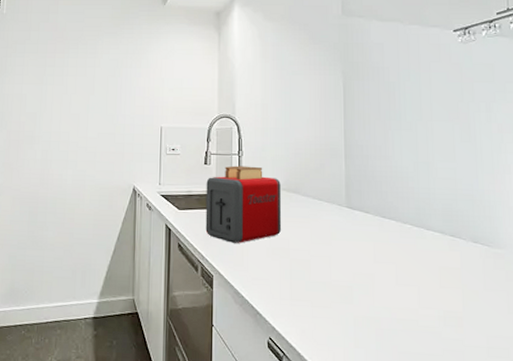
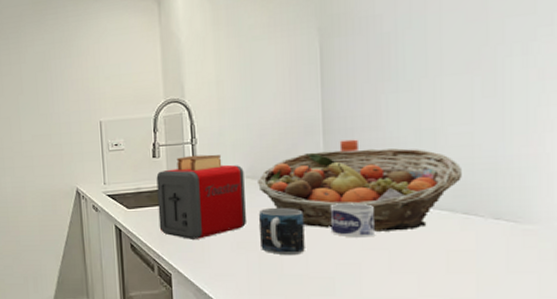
fruit basket: none [291,172,448,248] -> present [256,148,462,232]
mug: none [292,219,329,263] -> present [259,208,305,255]
water bottle: none [349,165,385,252] -> present [329,139,376,238]

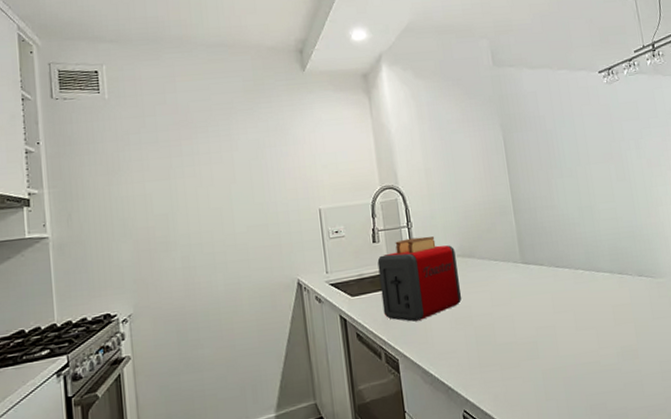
fruit basket: present [256,148,462,232] -> none [466,223,614,297]
mug: present [259,208,305,255] -> none [471,281,512,327]
water bottle: present [329,139,376,238] -> none [526,217,563,303]

